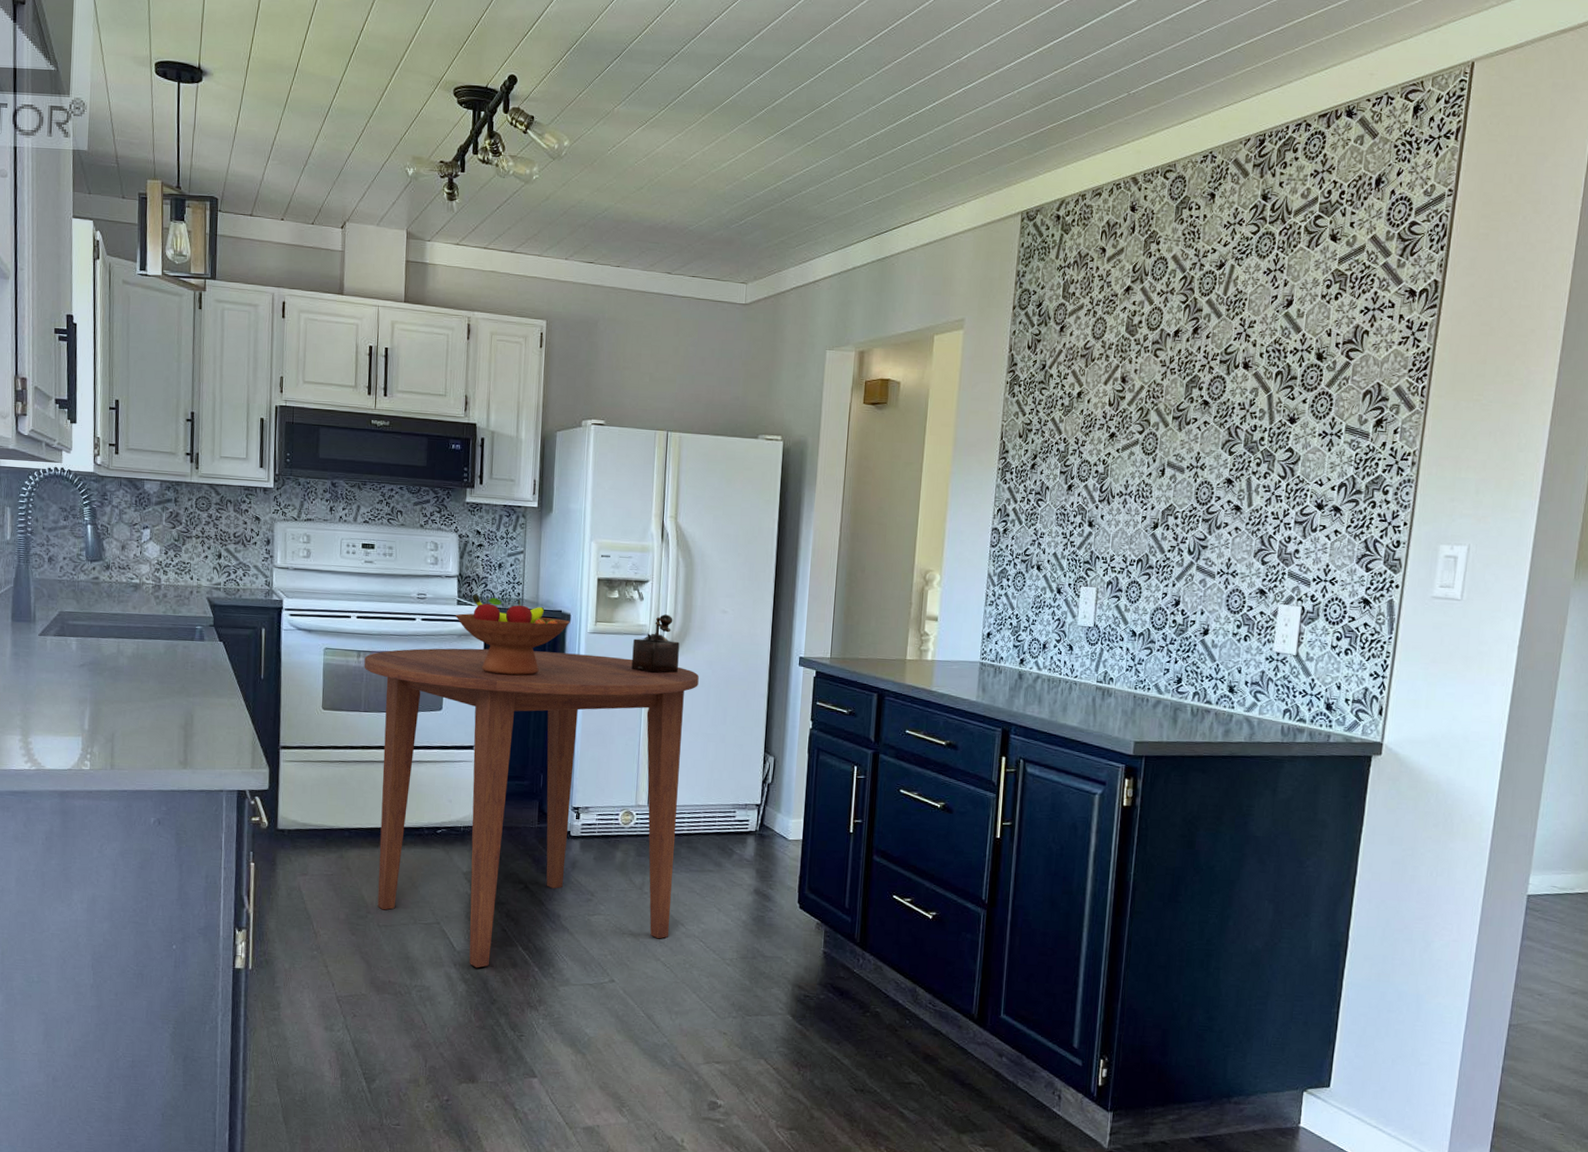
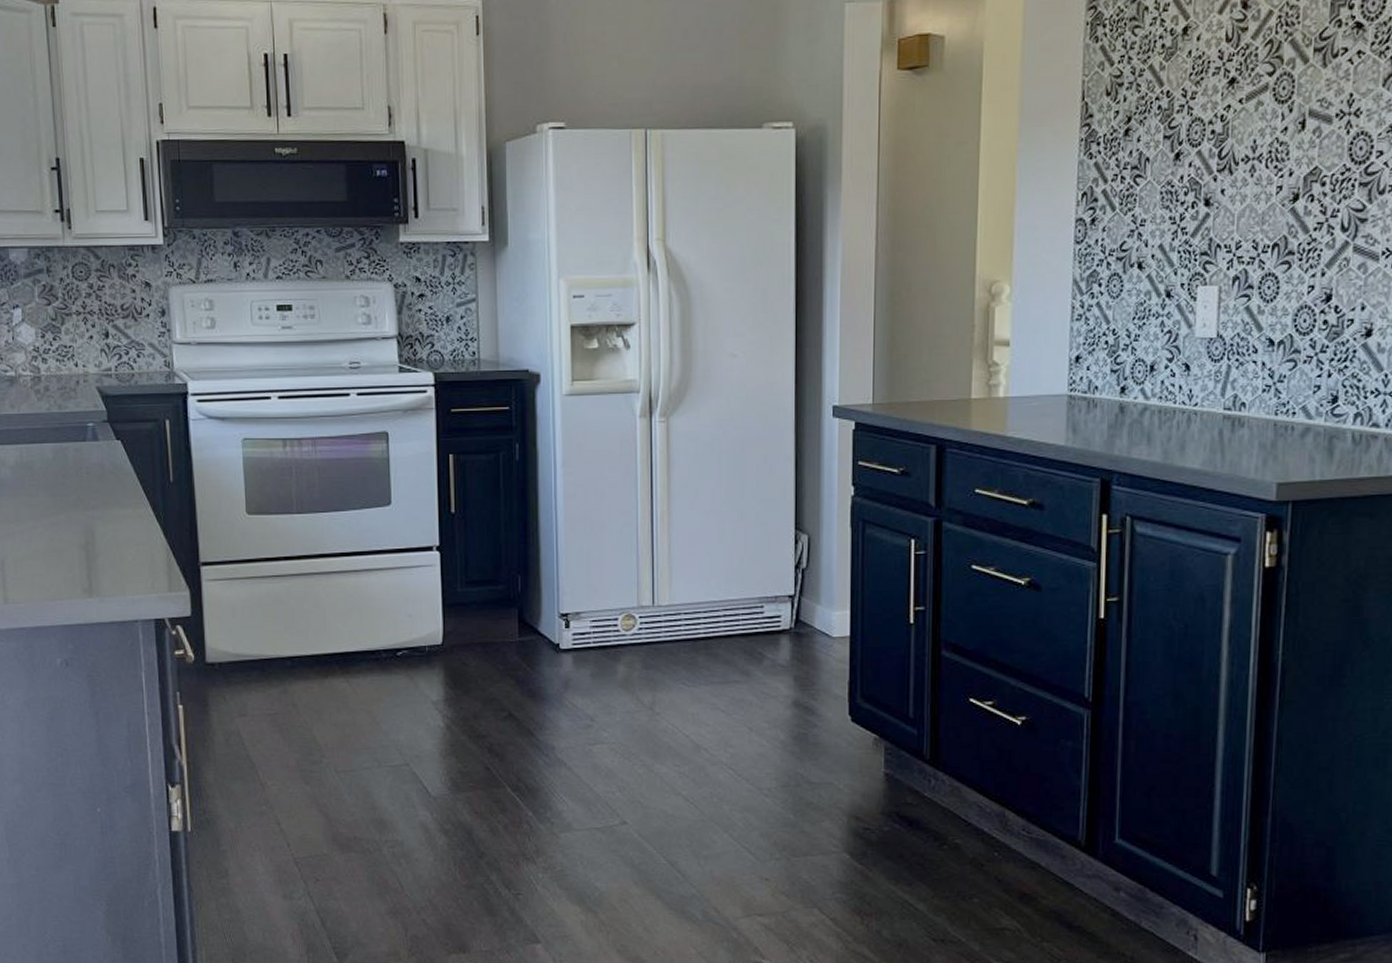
dining table: present [364,648,699,968] -> none [292,422,706,816]
fruit bowl: present [455,594,570,676] -> none [397,357,540,456]
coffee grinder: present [631,614,680,674] -> none [621,364,679,441]

